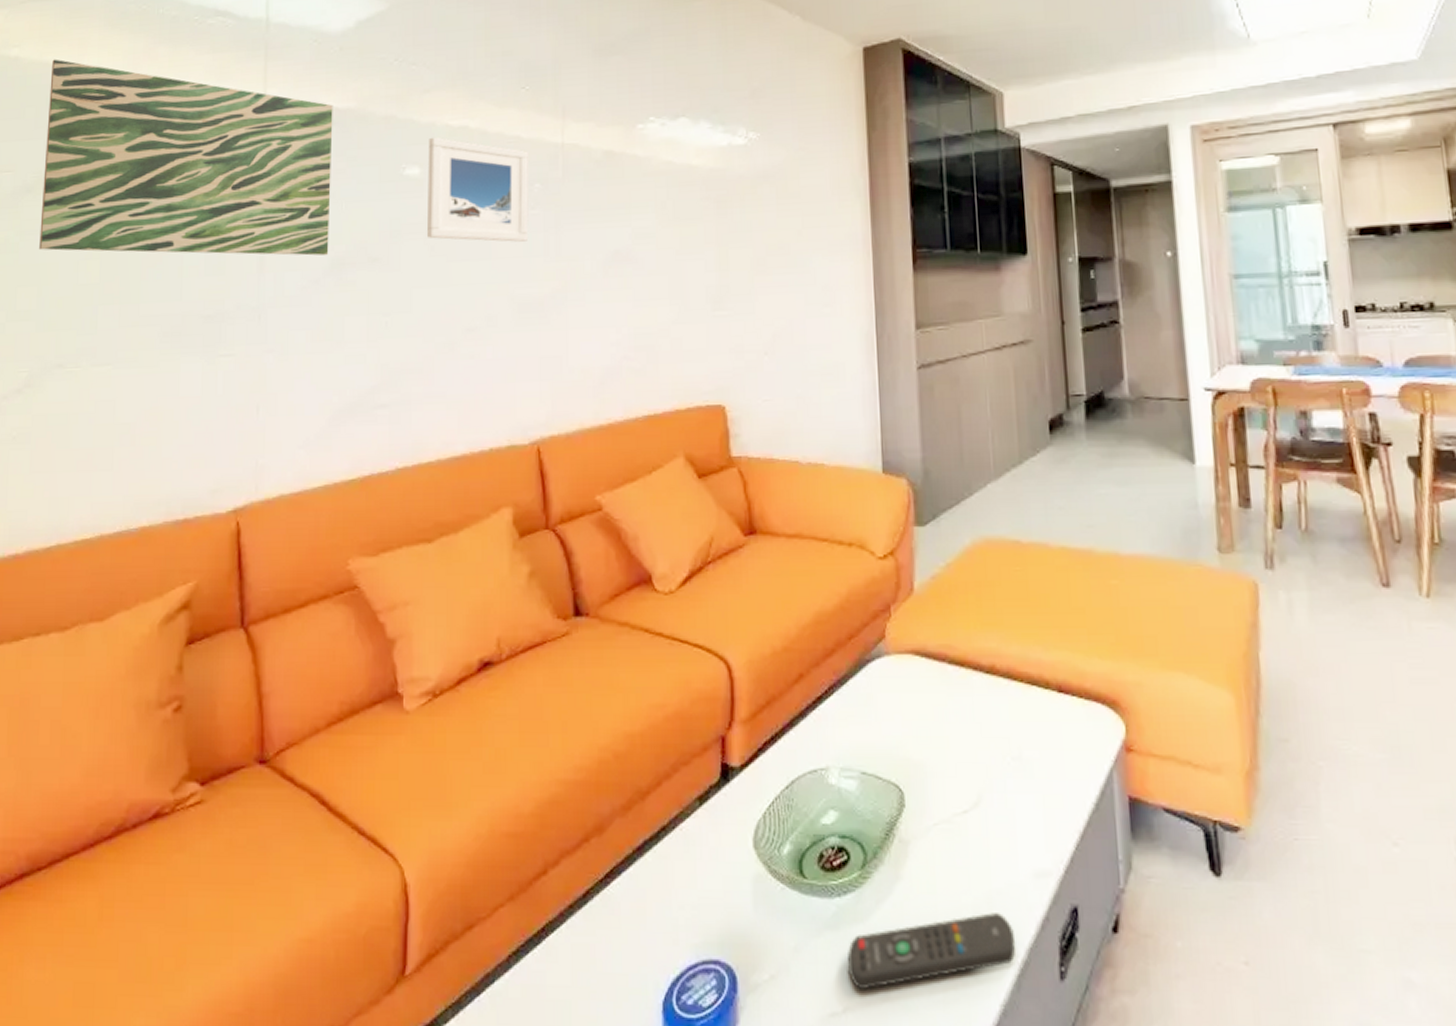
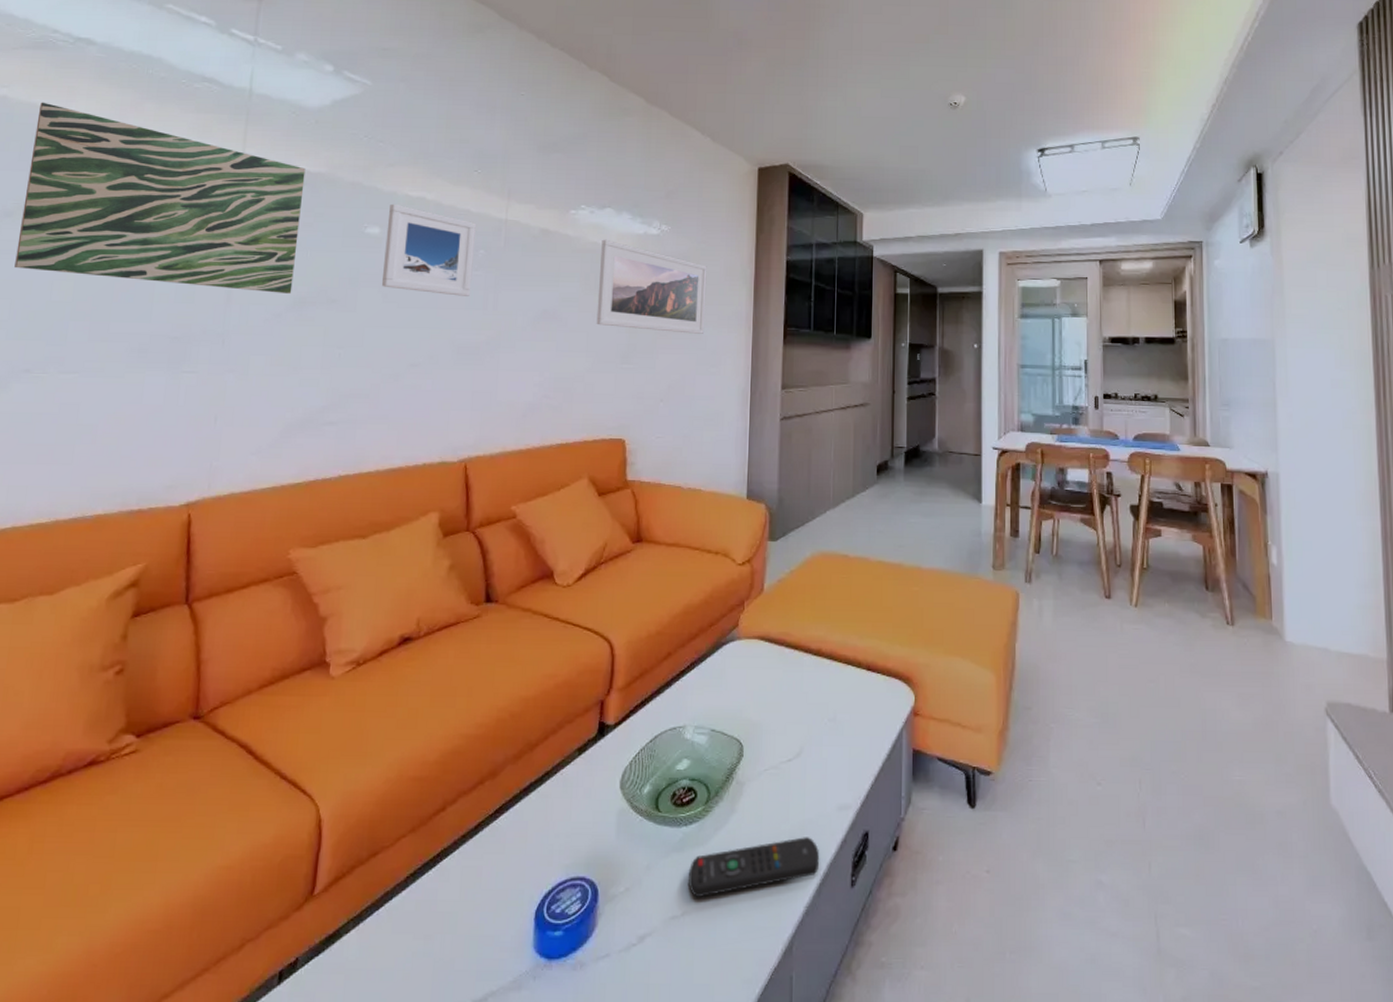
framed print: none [677,156,812,267] -> present [596,239,707,334]

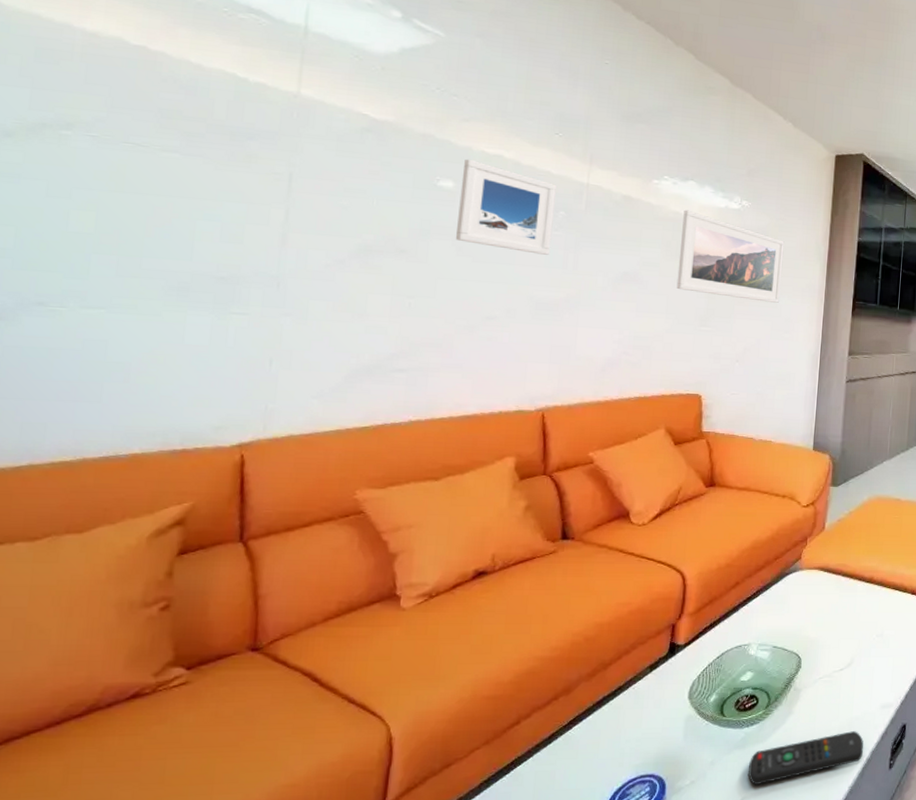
wall art: present [14,102,306,294] -> none [19,14,371,241]

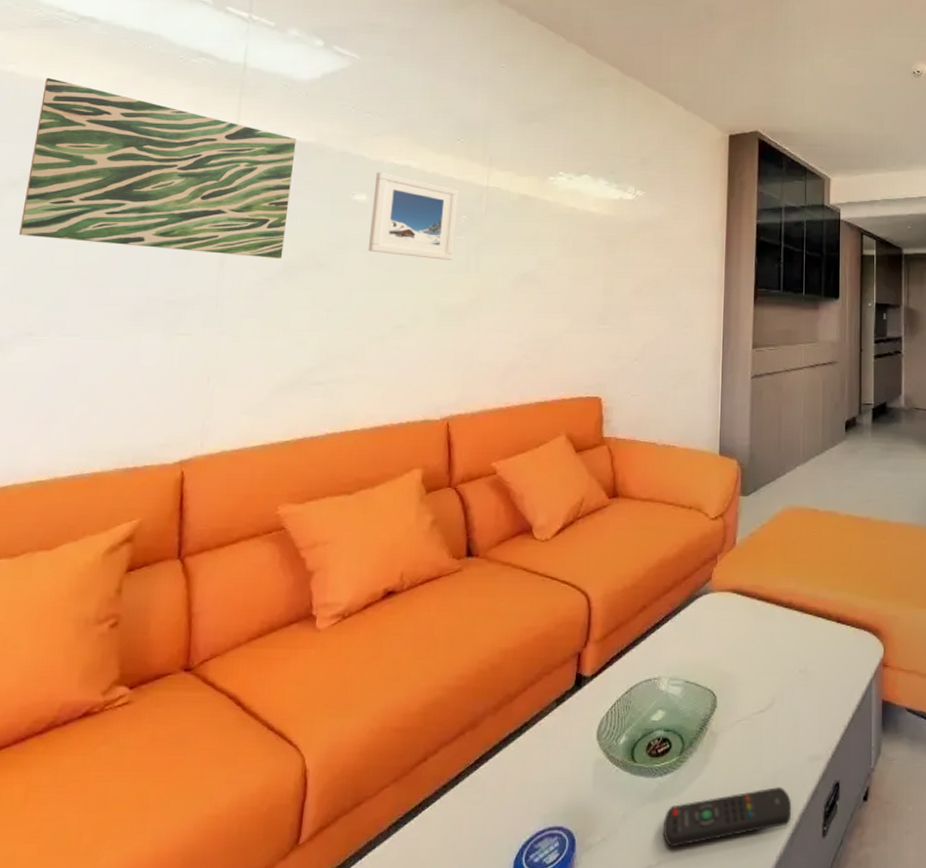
wall art: none [19,14,371,241] -> present [19,77,297,258]
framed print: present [676,210,785,303] -> none [574,204,680,295]

